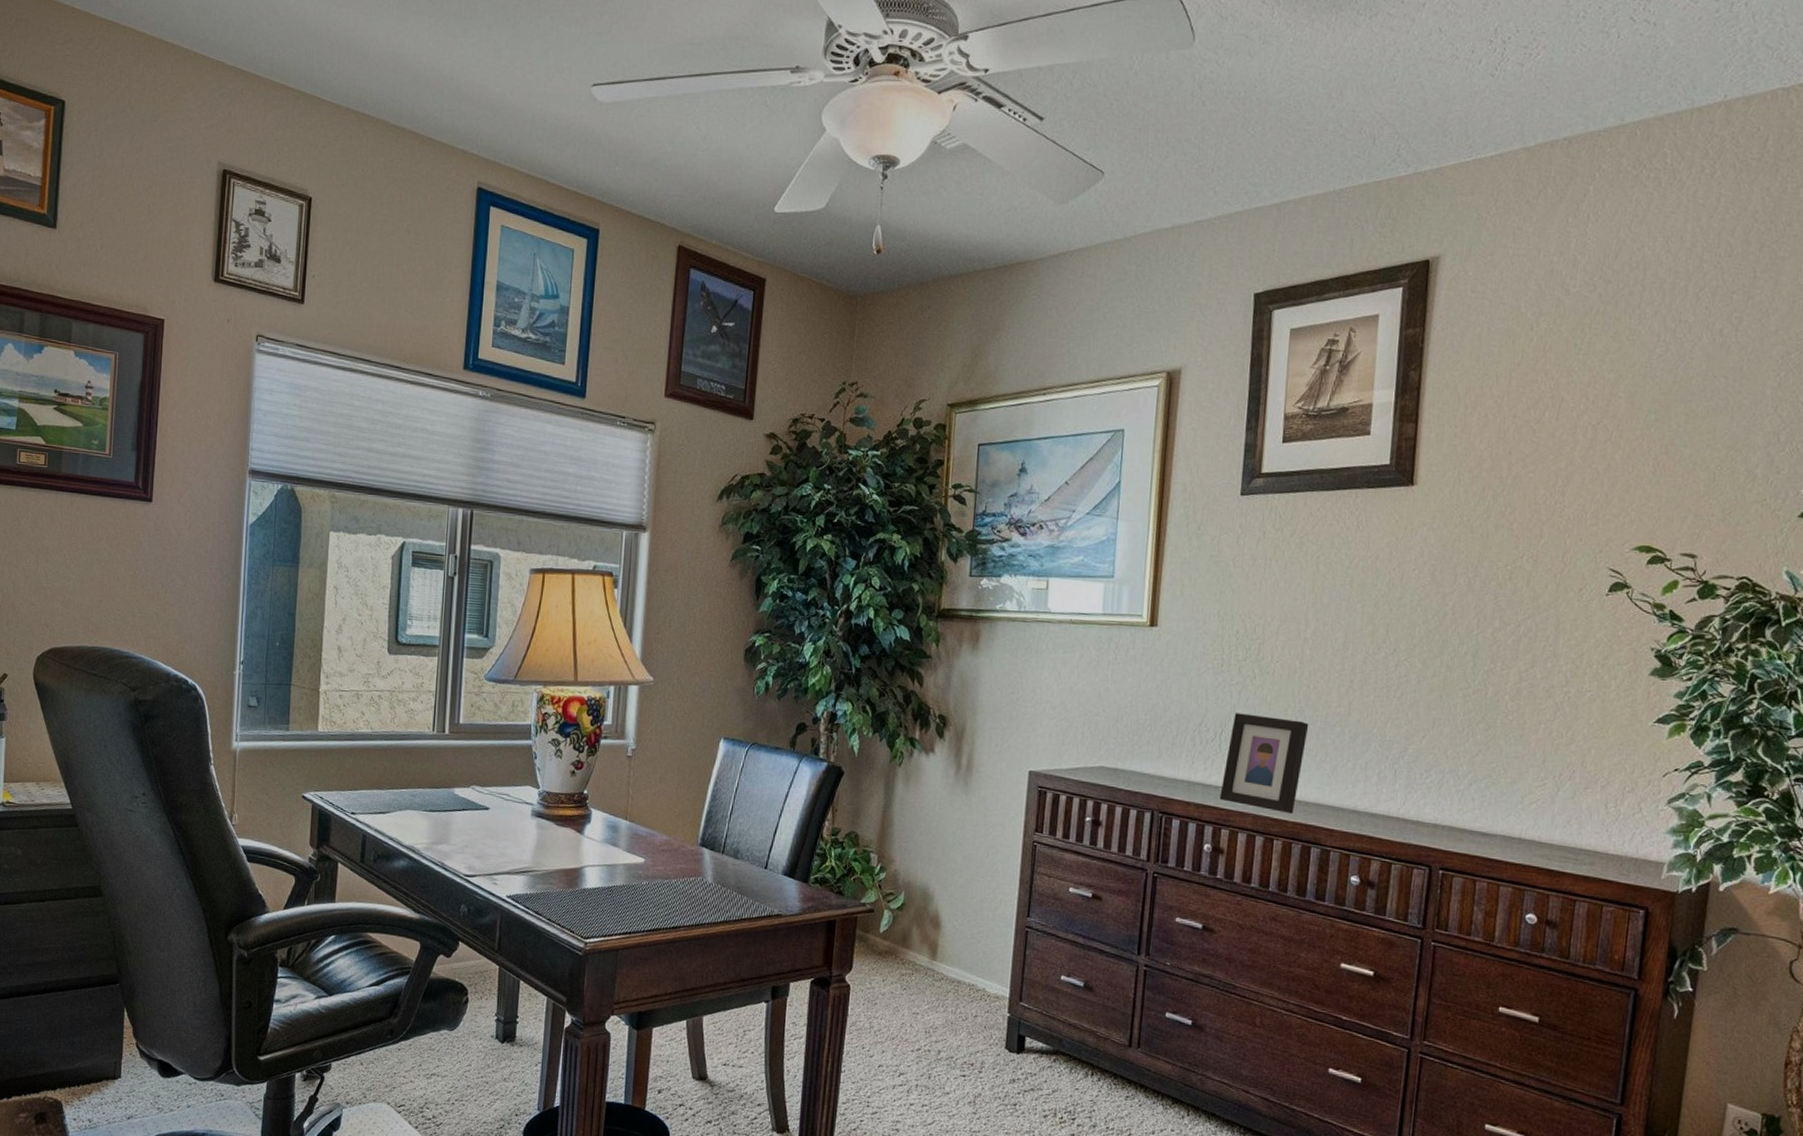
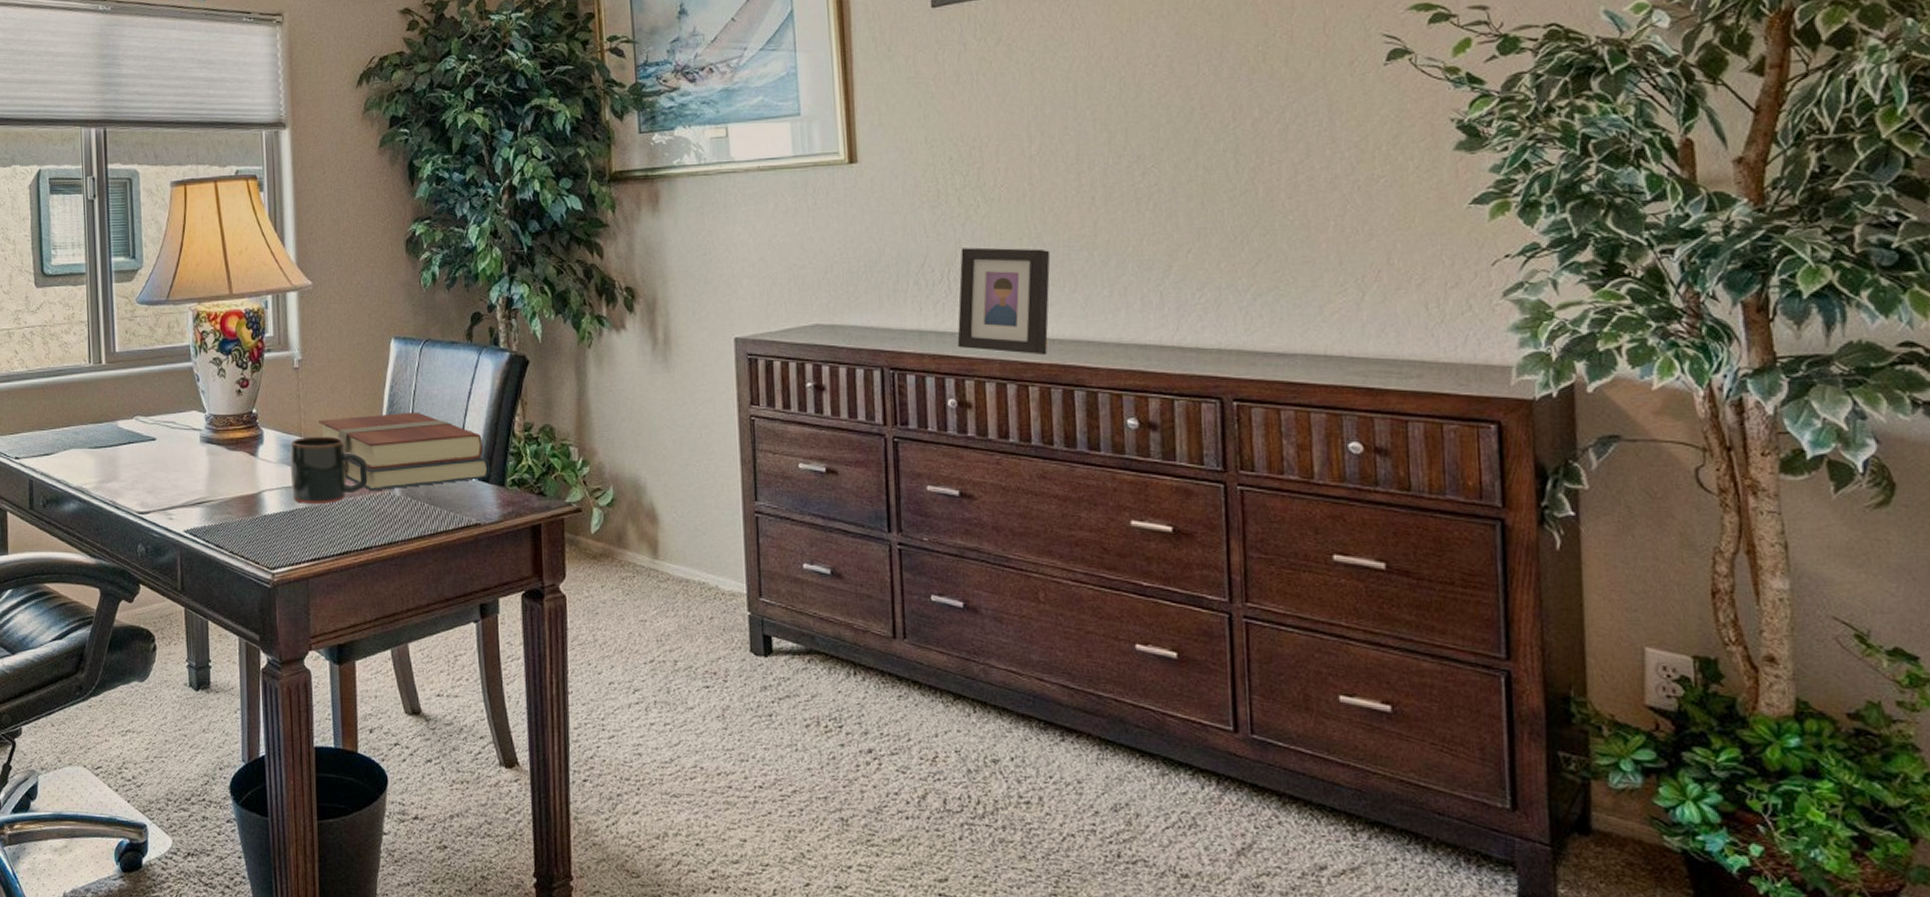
mug: none [612,820,685,884] -> present [289,436,368,505]
books: none [644,806,798,876] -> present [319,412,491,491]

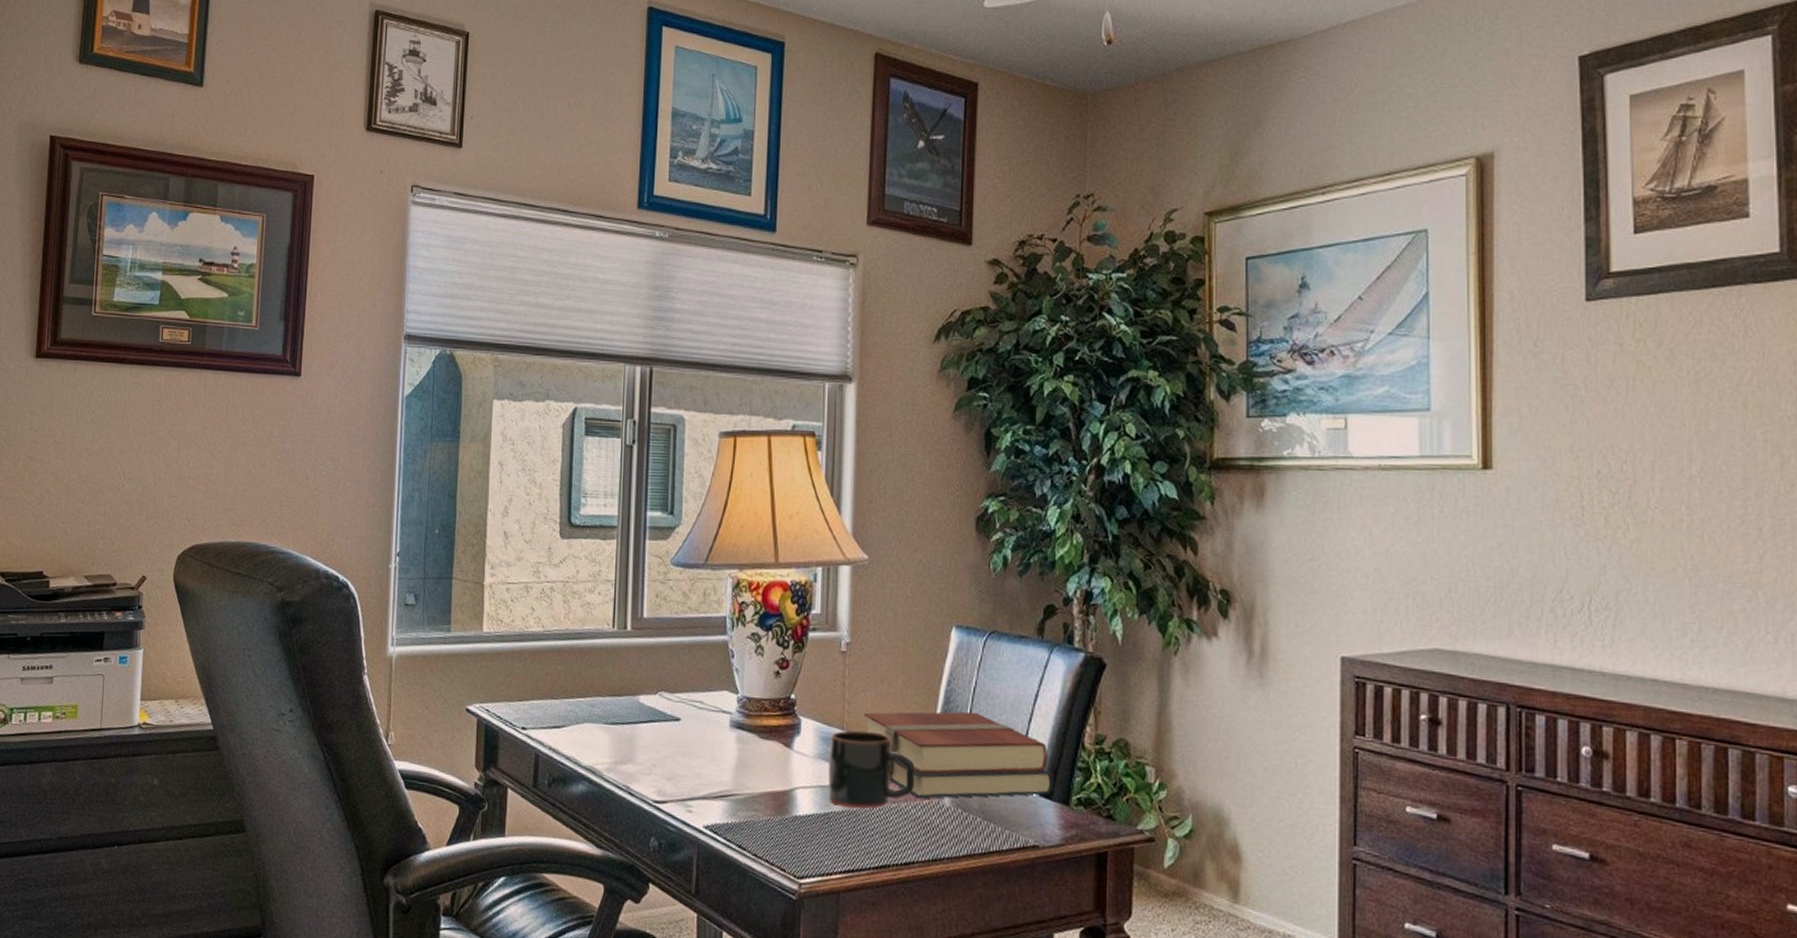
picture frame: present [957,247,1051,356] -> none [1596,575,1708,705]

